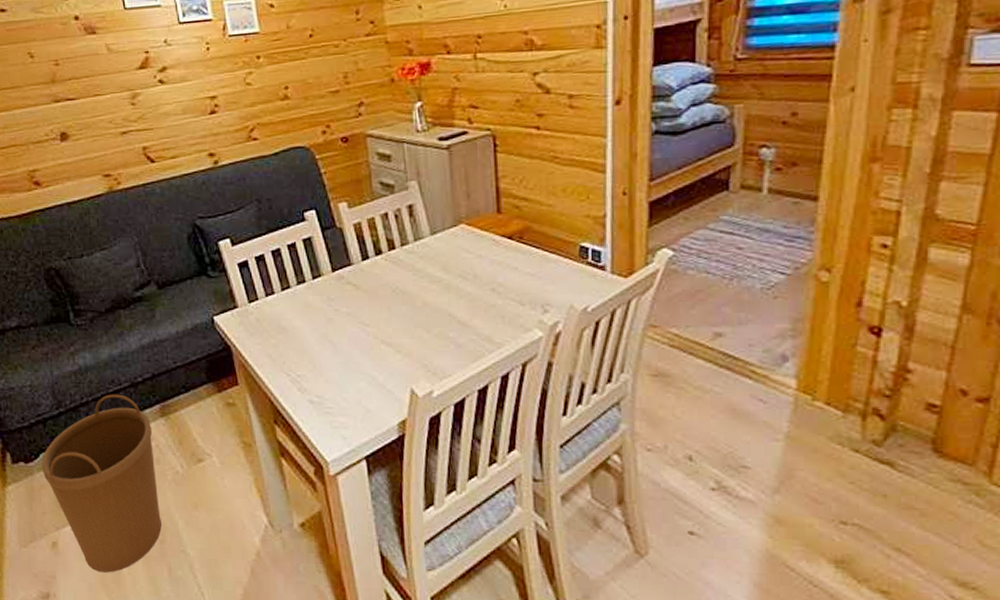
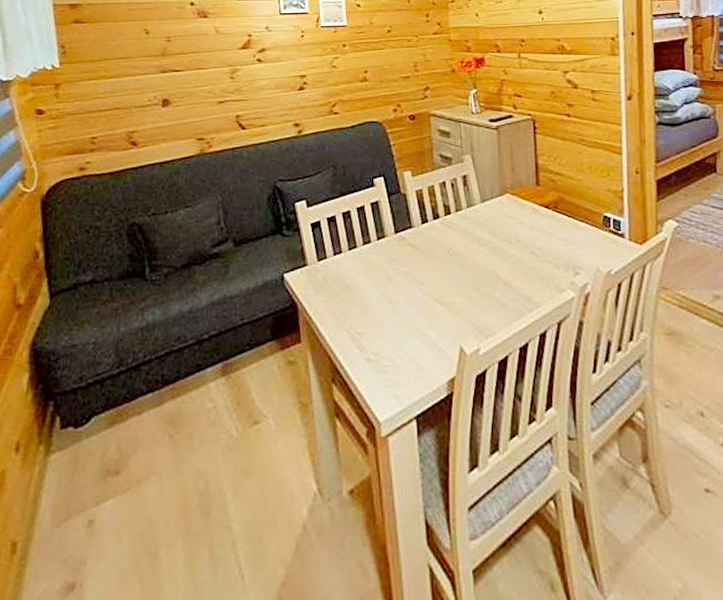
basket: present [41,394,162,573] -> none [91,352,211,555]

